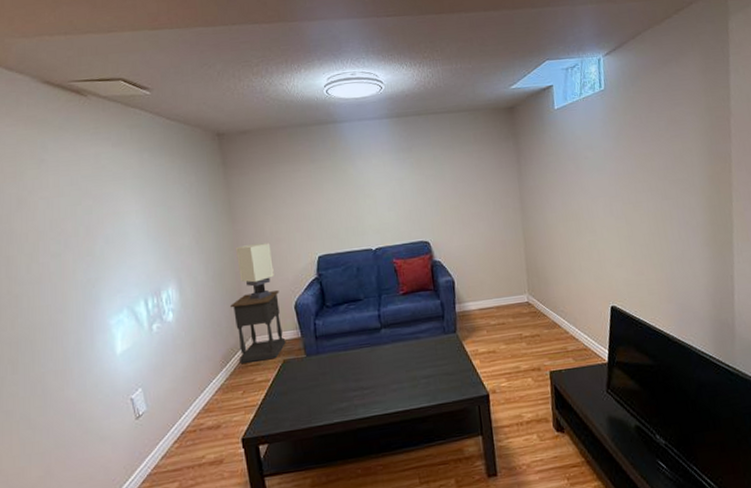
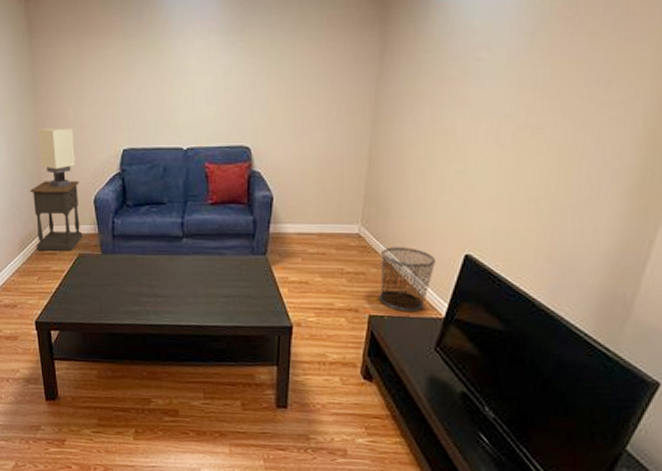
waste bin: none [548,307,591,363] -> present [379,247,436,312]

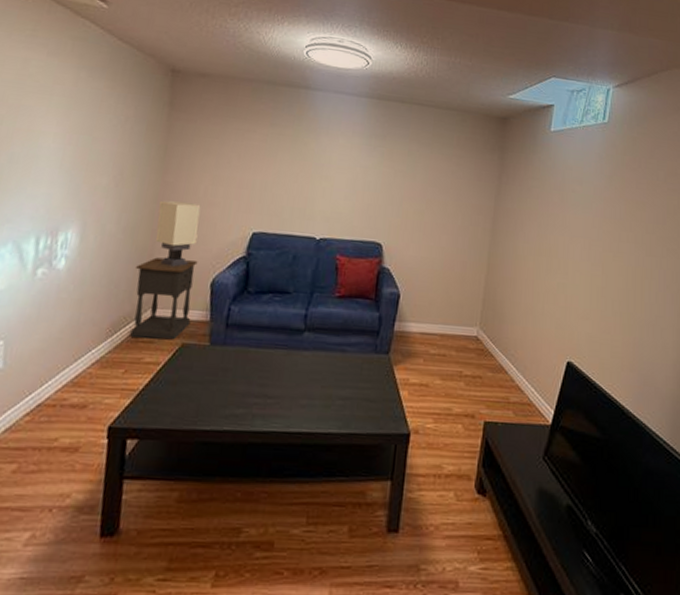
waste bin: present [379,247,436,312] -> none [494,351,543,419]

